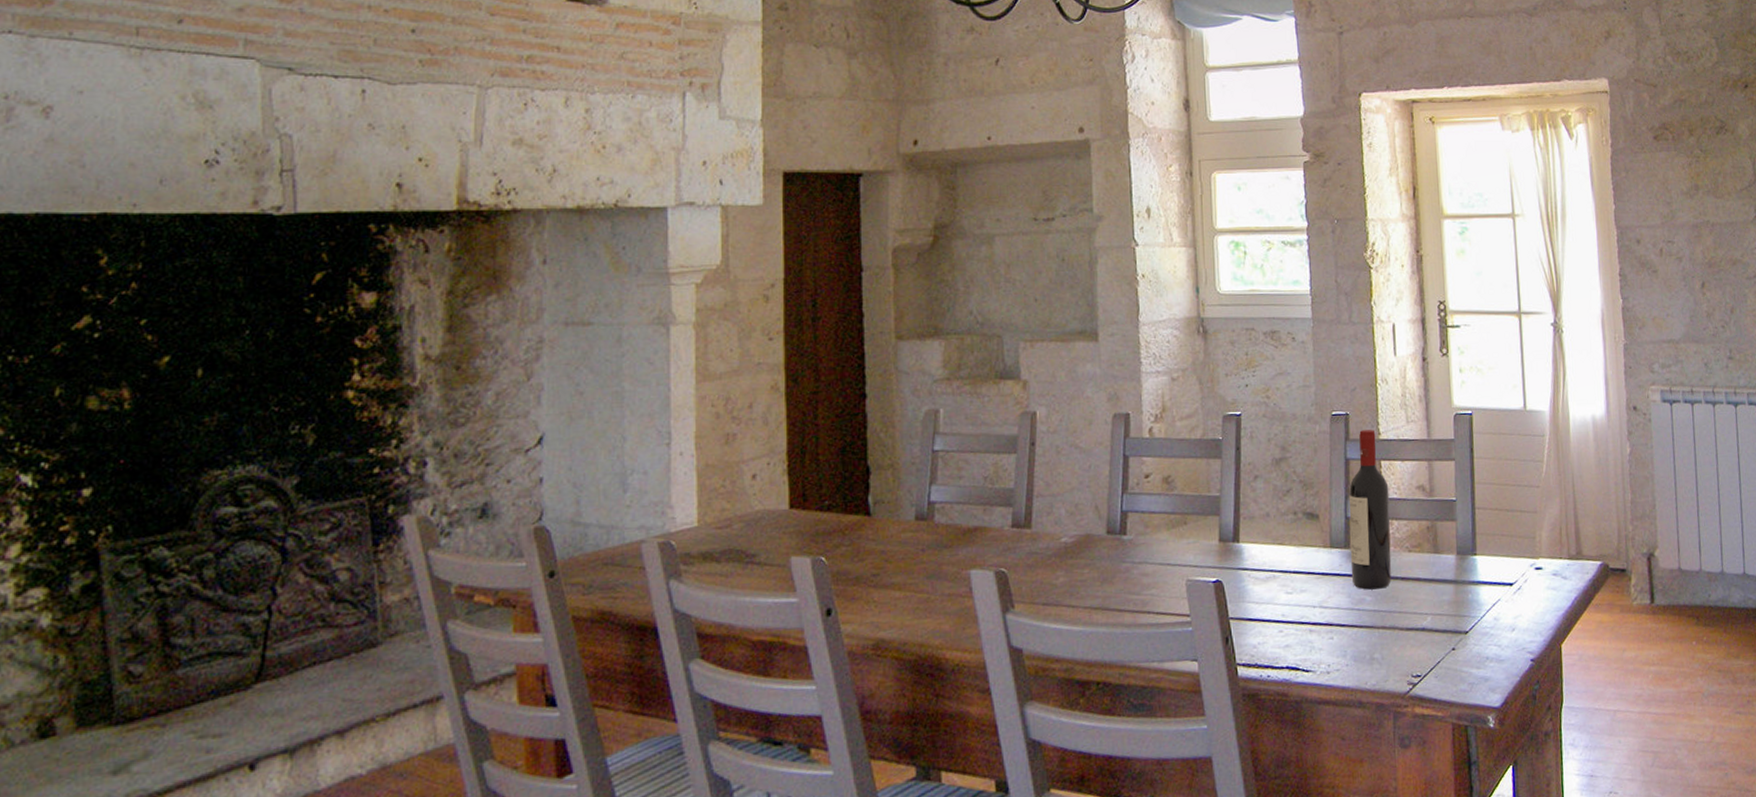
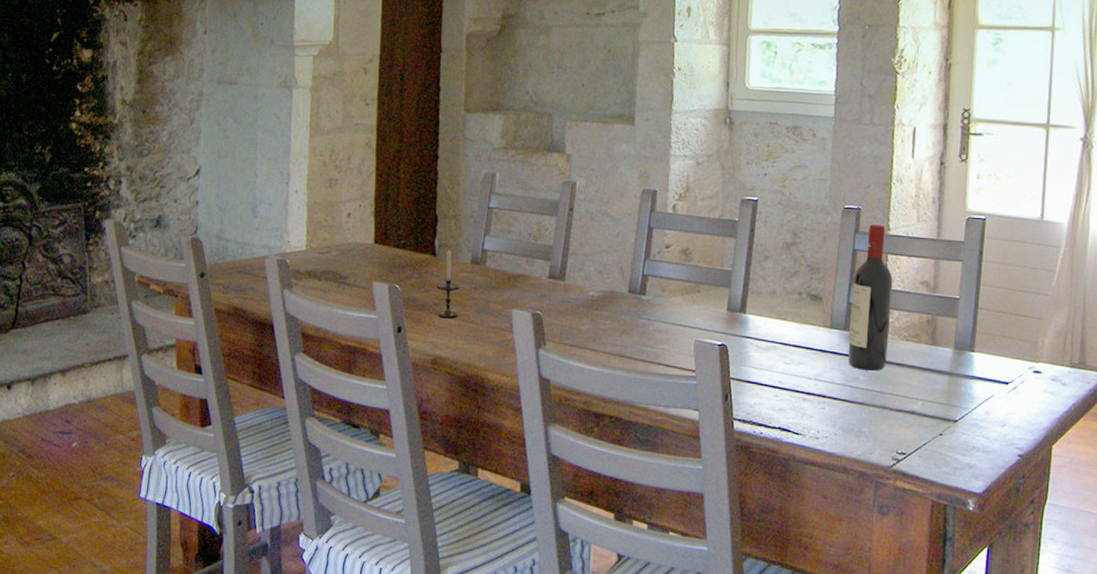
candlestick: none [873,498,905,591] -> present [436,242,461,319]

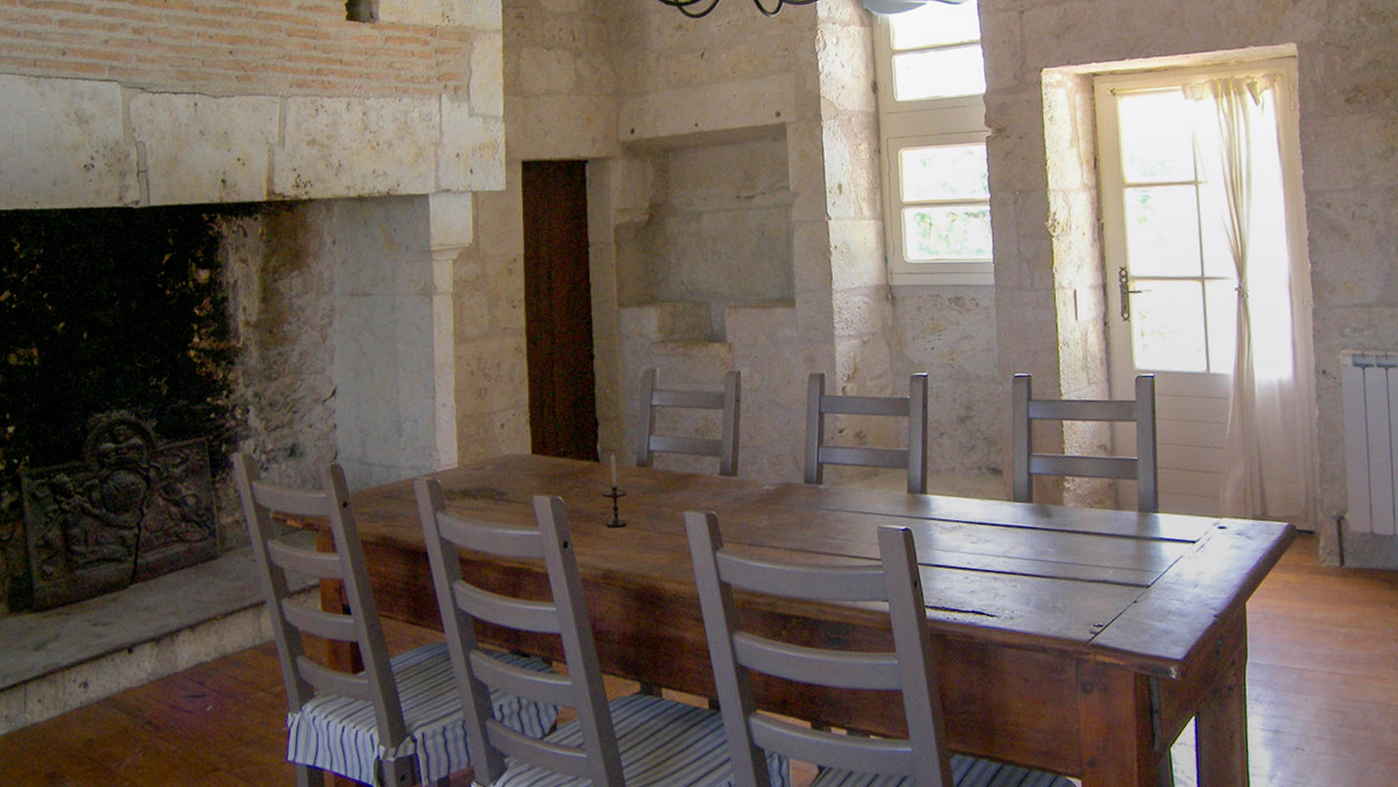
wine bottle: present [847,225,893,371] -> none [1031,391,1074,542]

